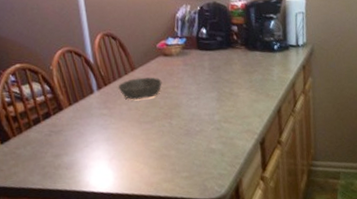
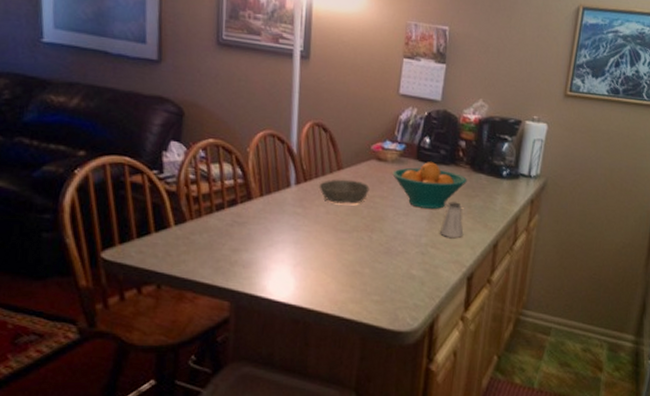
fruit bowl: none [179,49,245,91] -> present [392,162,467,209]
saltshaker: none [229,79,250,112] -> present [440,202,464,238]

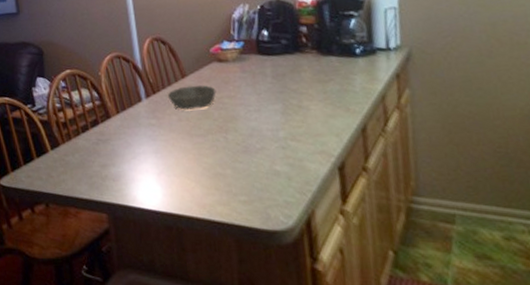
fruit bowl: present [392,162,467,209] -> none [235,53,317,102]
saltshaker: present [440,202,464,238] -> none [297,89,325,128]

